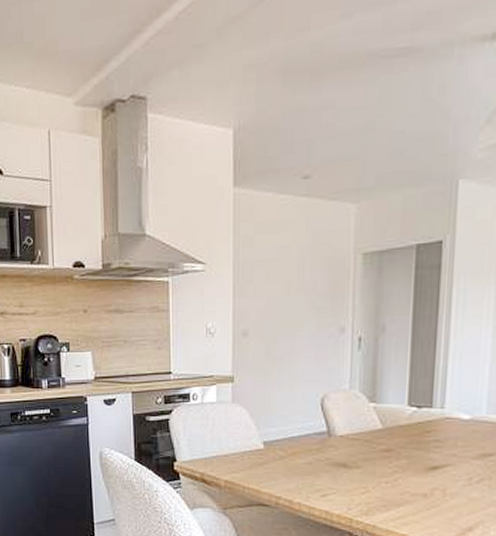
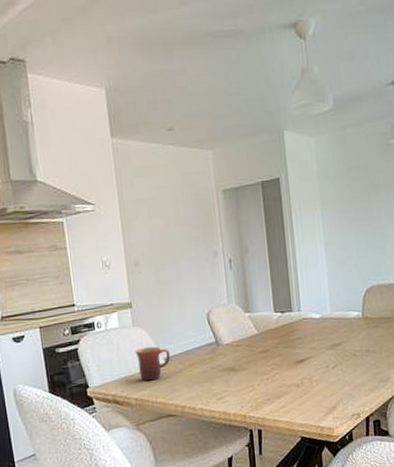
mug: none [231,428,271,464] -> present [135,346,171,381]

